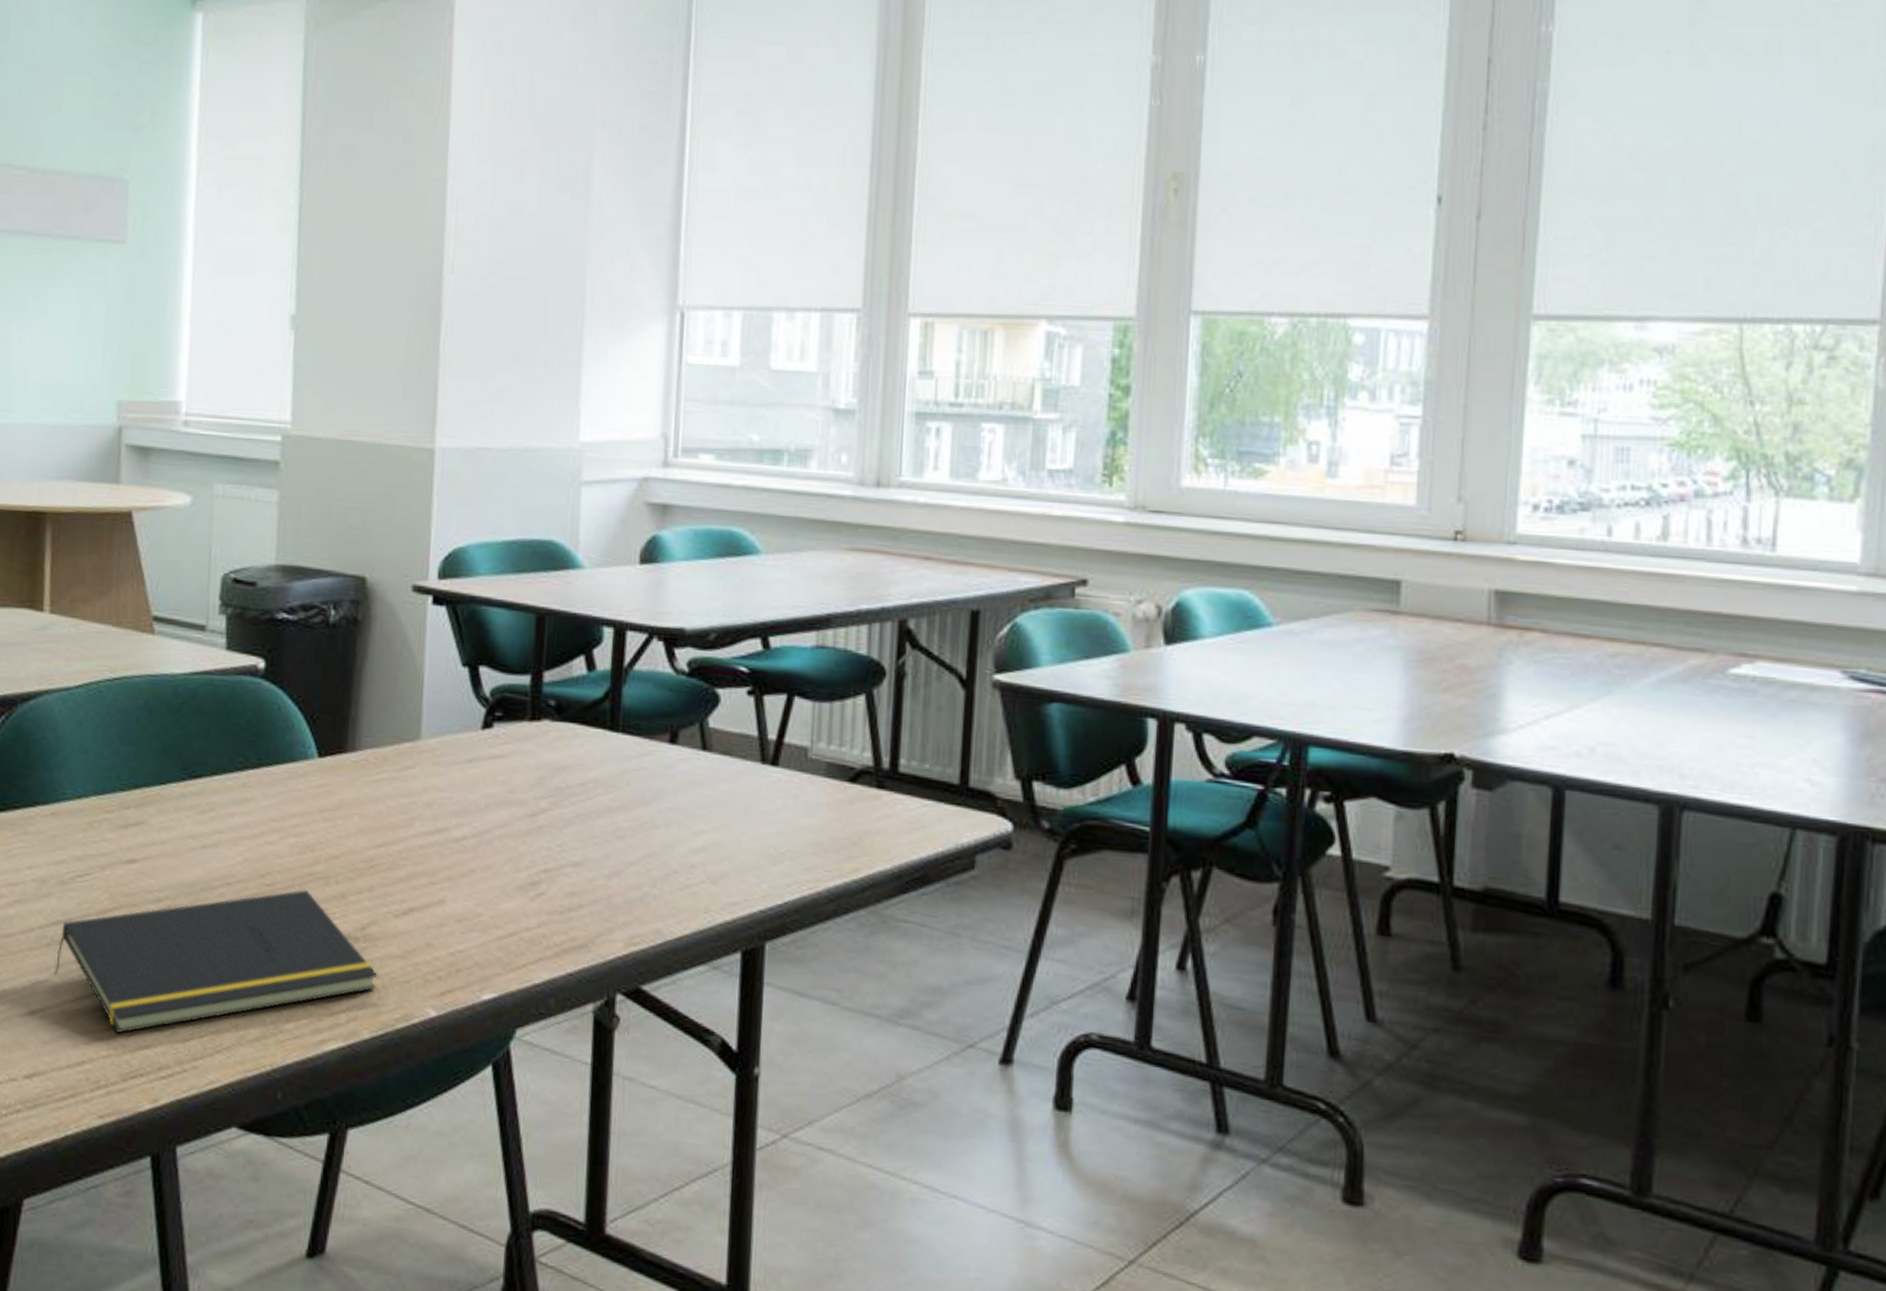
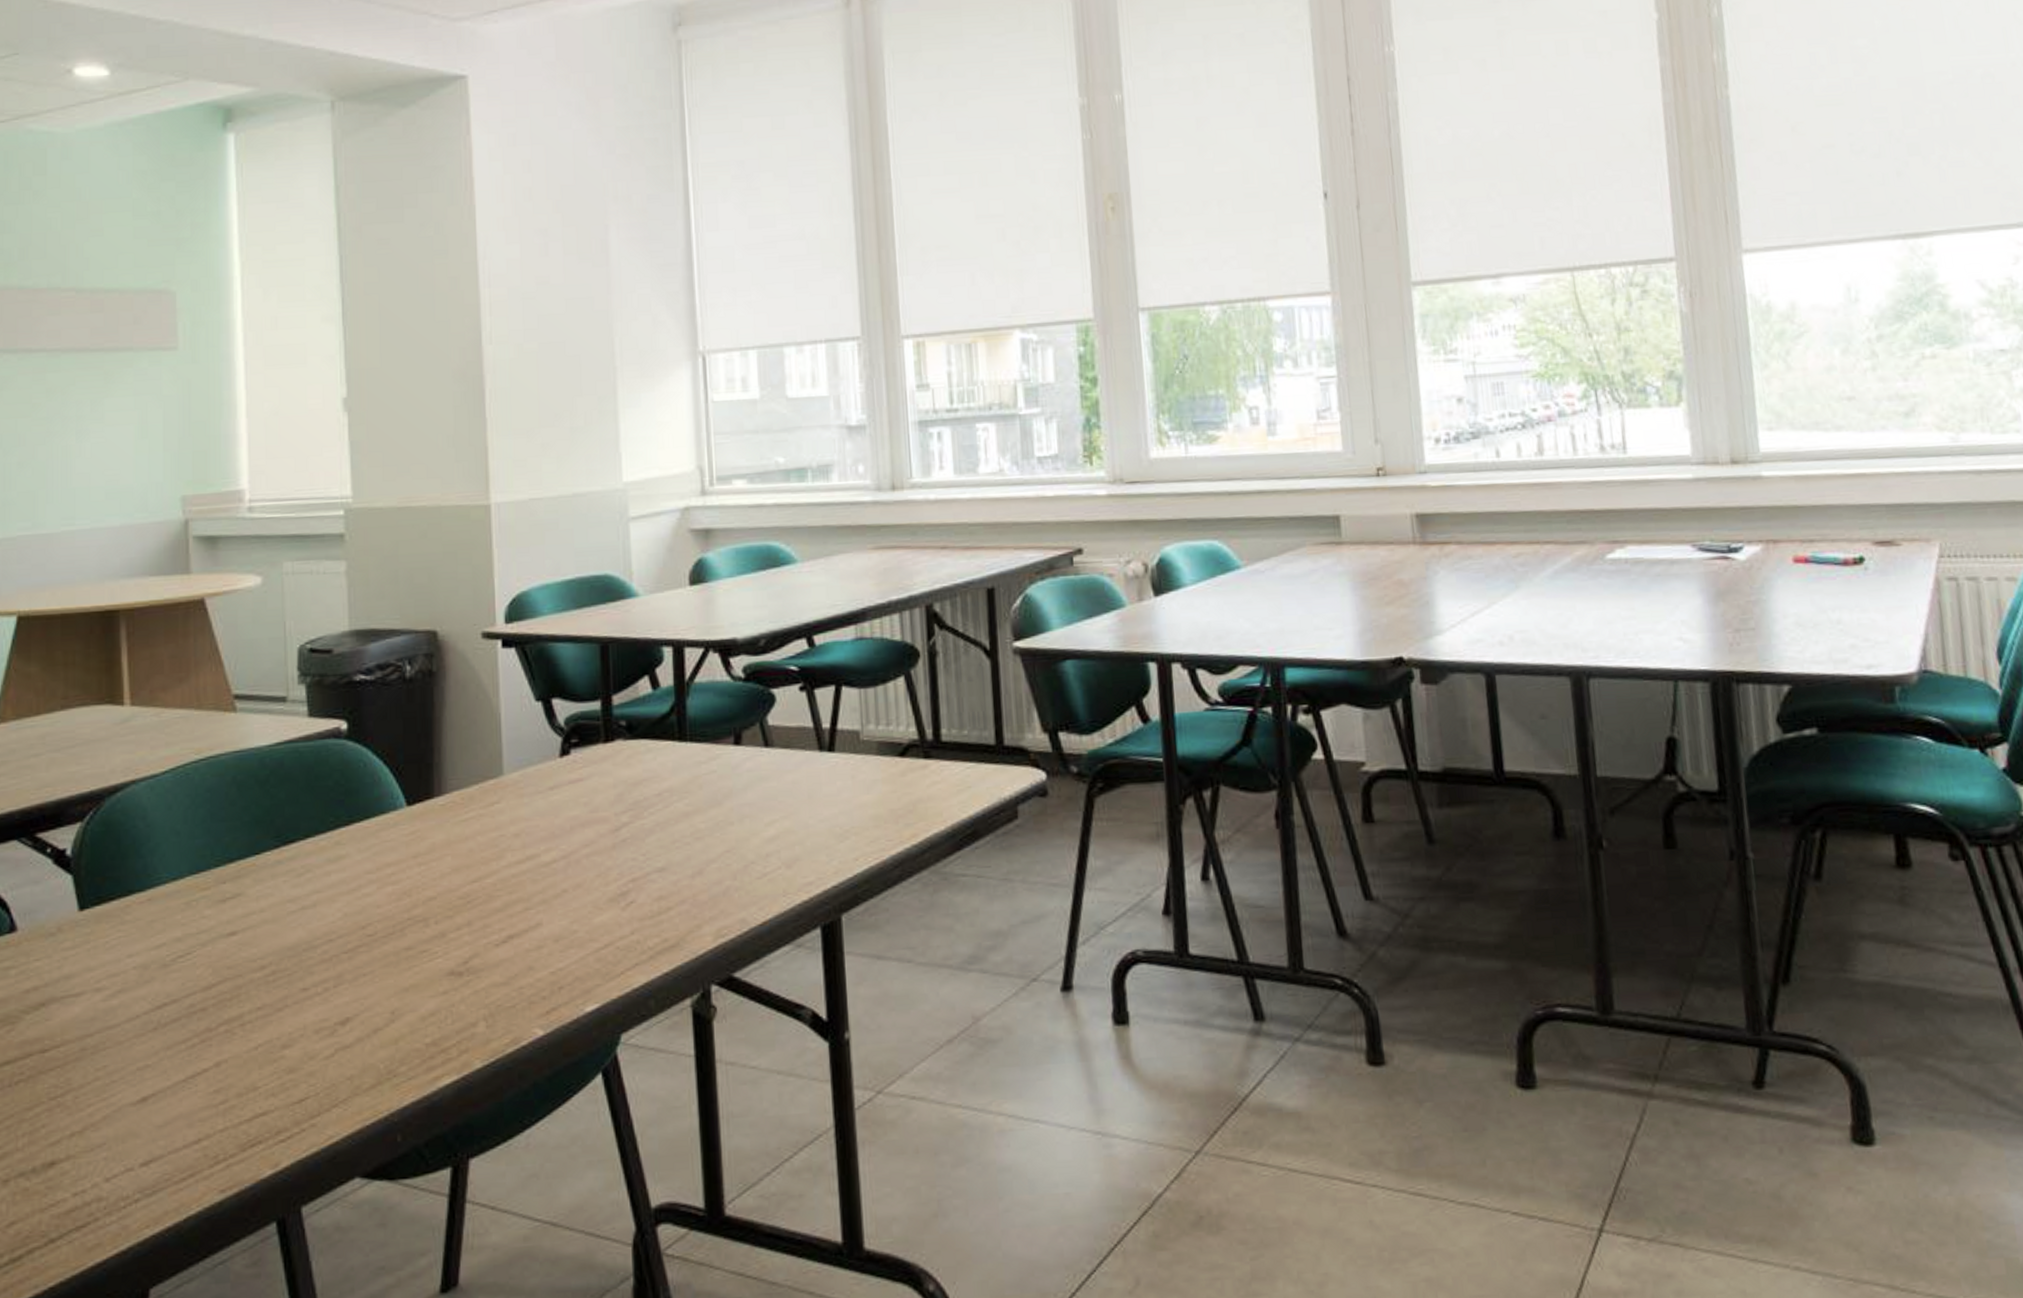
notepad: present [54,889,378,1034] -> none [163,934,485,1106]

